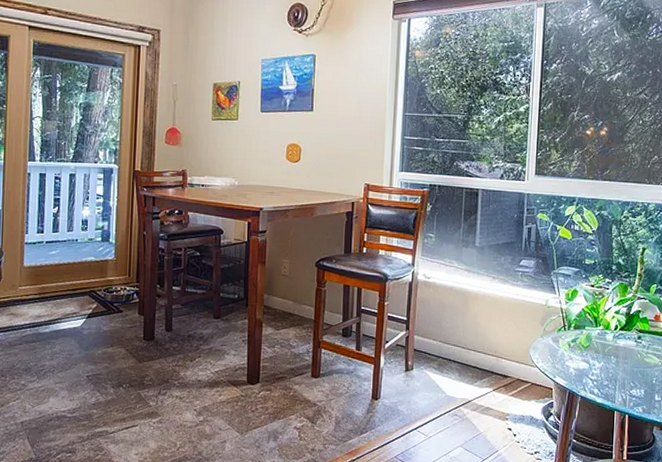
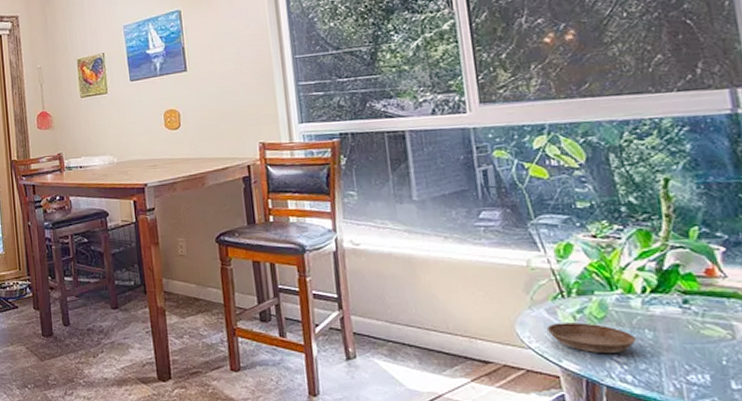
saucer: none [550,349,606,373] -> present [546,322,637,354]

